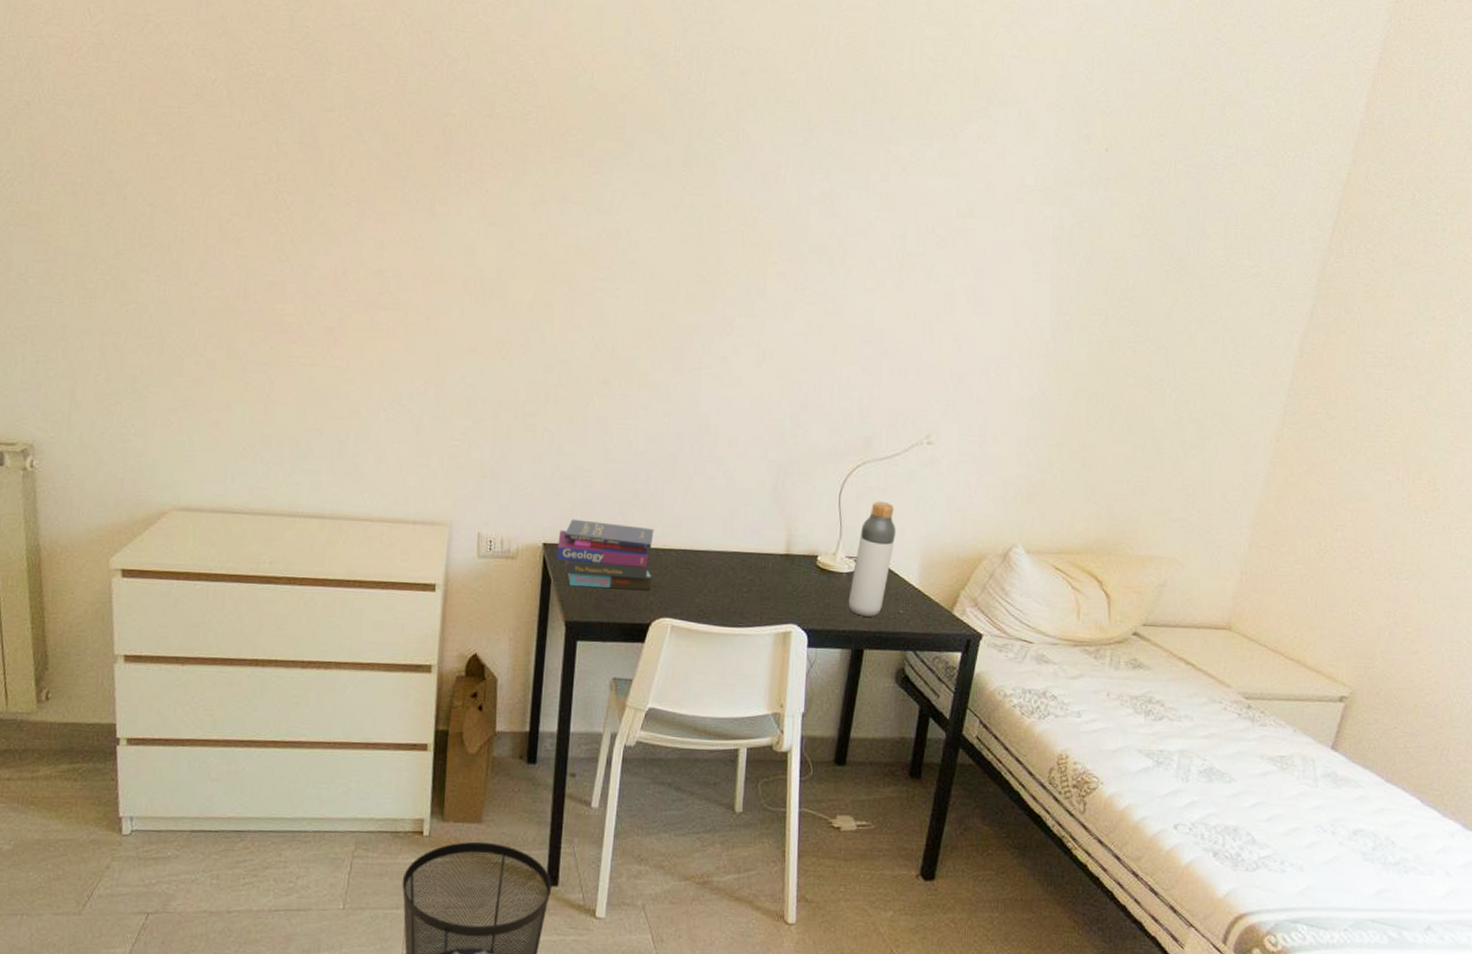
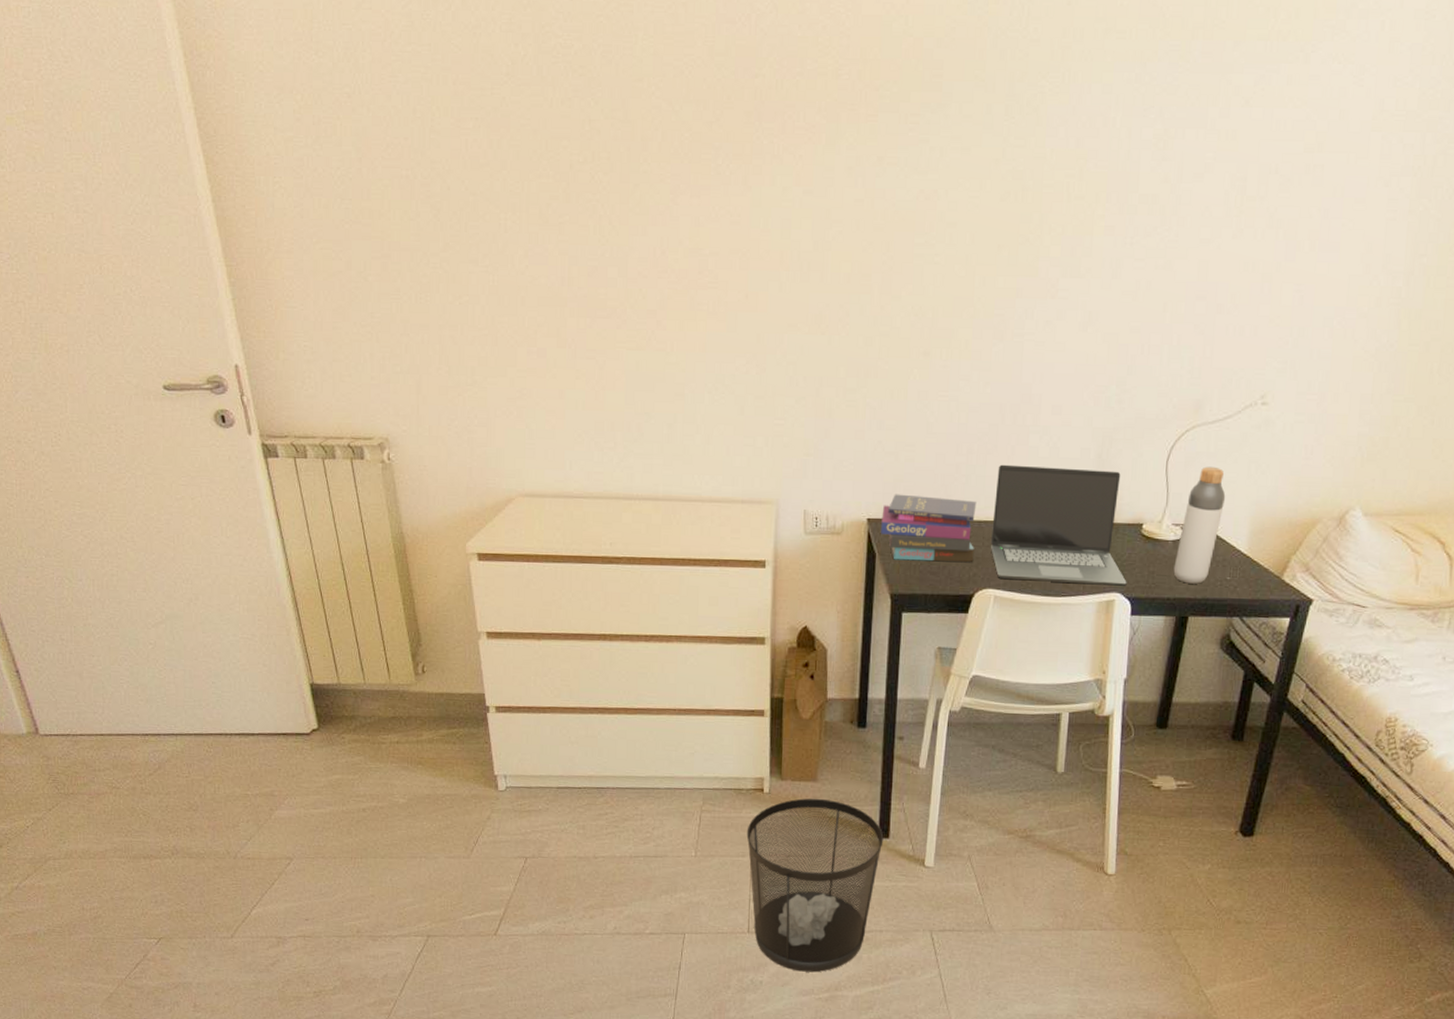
laptop: none [668,493,803,618] -> present [991,464,1127,586]

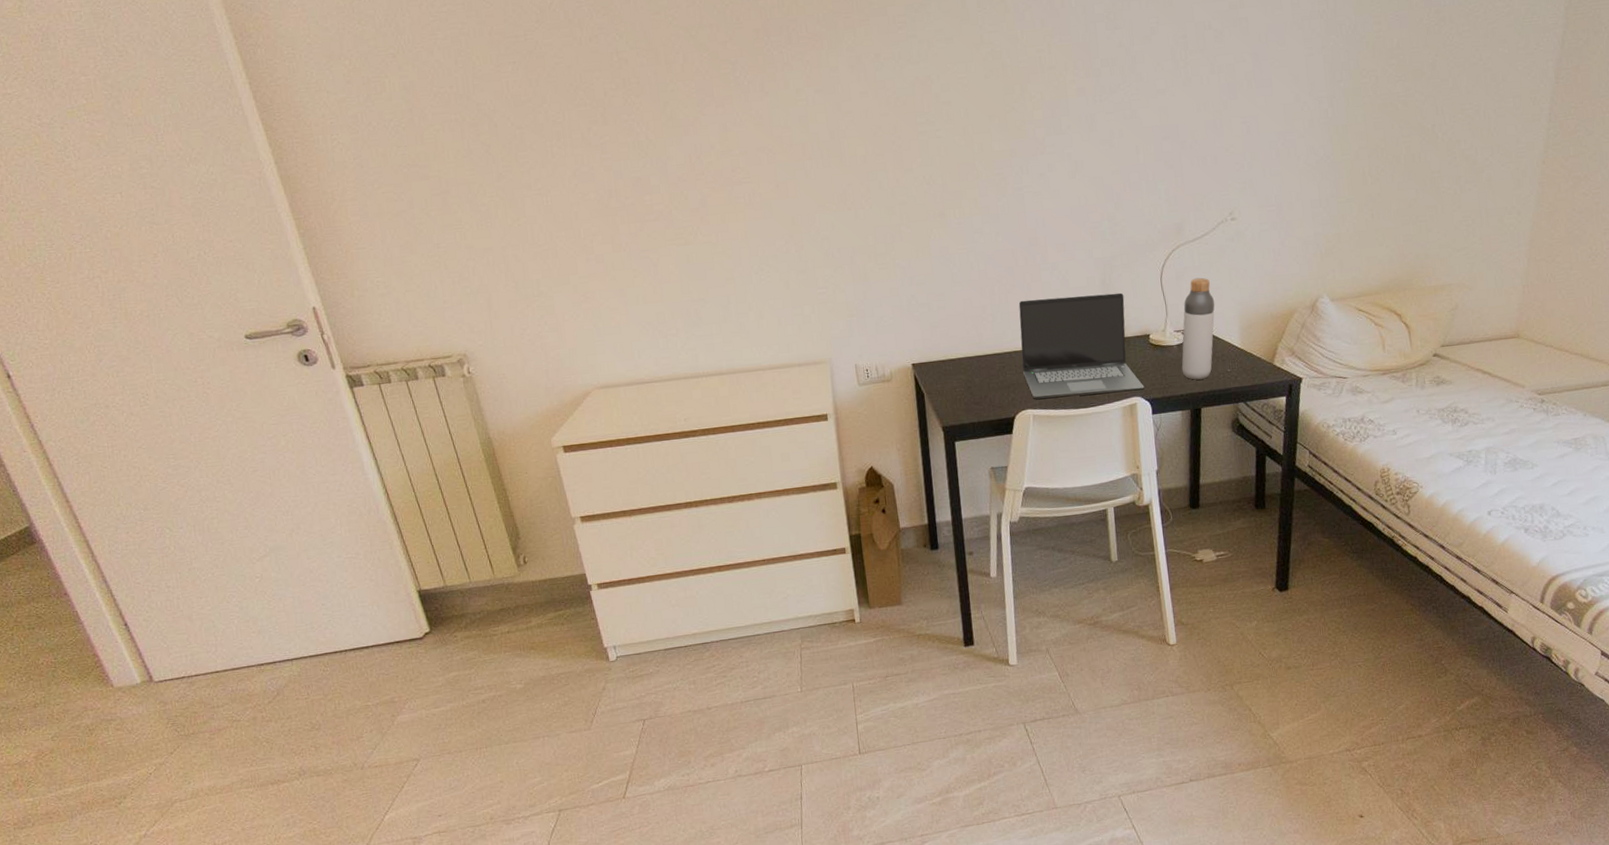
waste bin: present [746,798,884,973] -> none [845,619,970,782]
books: present [881,494,977,562] -> none [924,335,1010,397]

